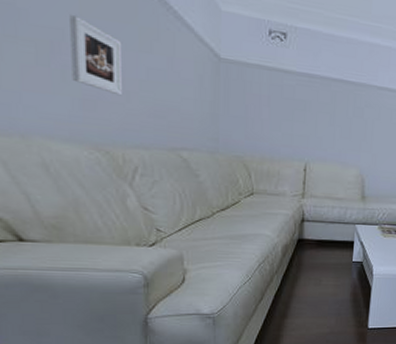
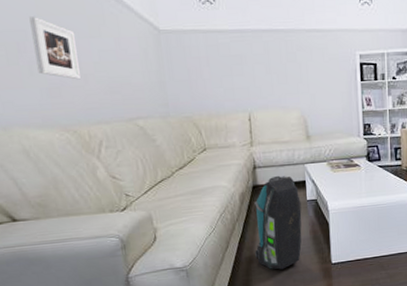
backpack: none [290,232,346,328] -> present [254,175,302,270]

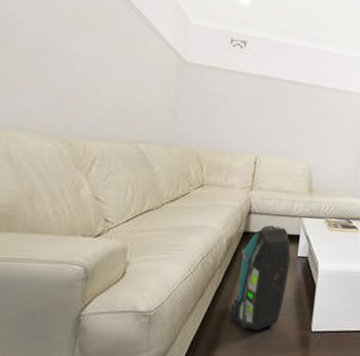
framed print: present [29,17,82,80] -> none [50,26,100,94]

